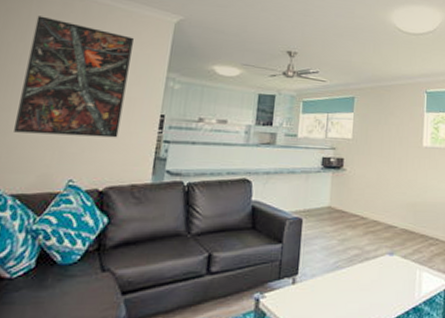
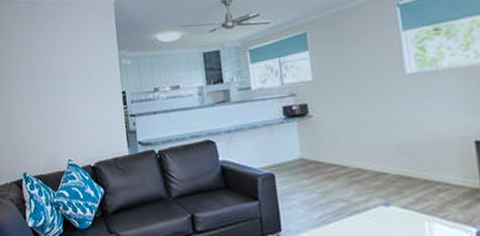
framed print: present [14,16,134,138] -> none [15,25,94,127]

